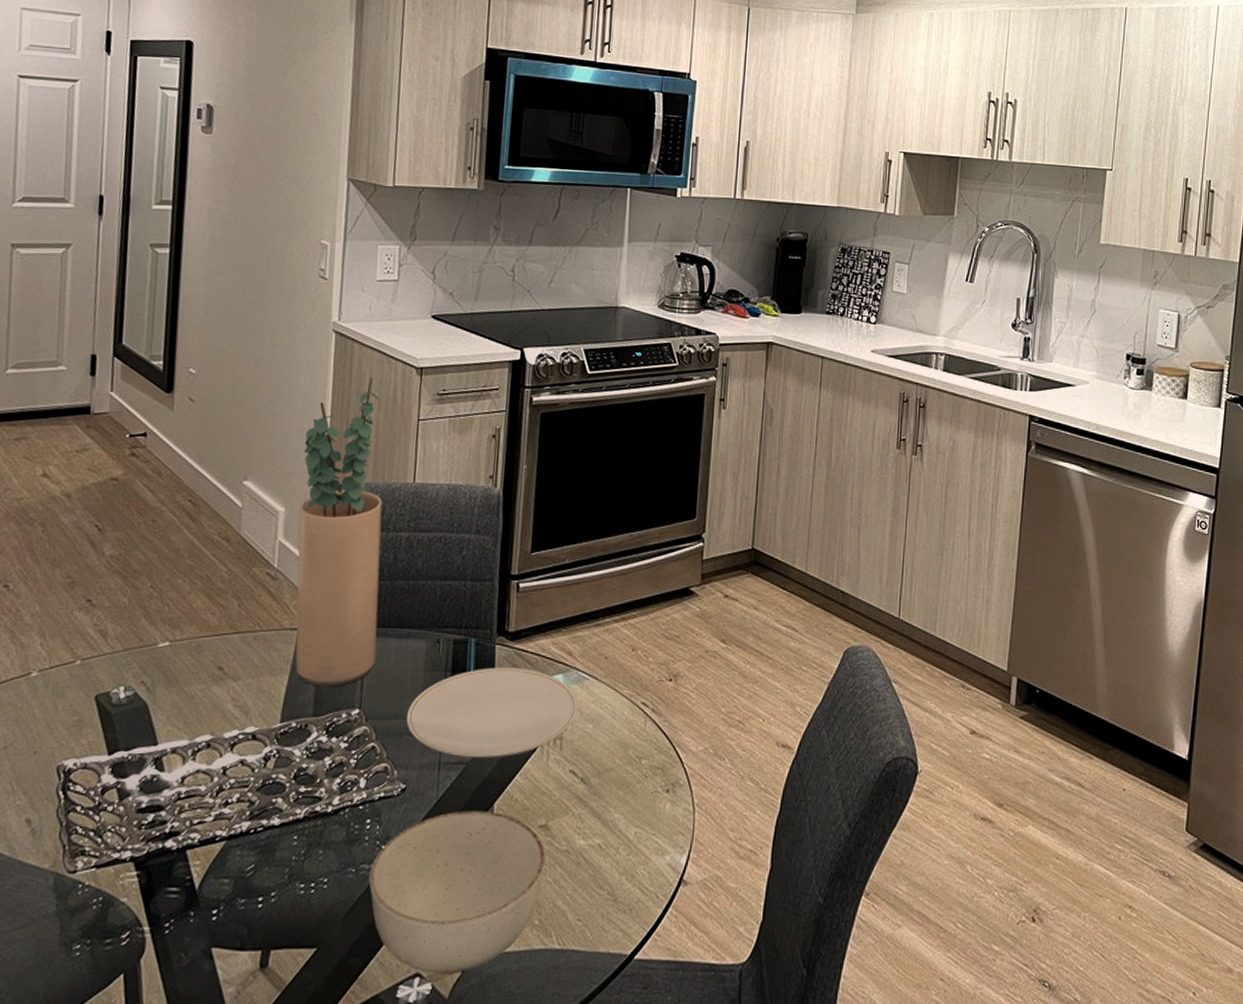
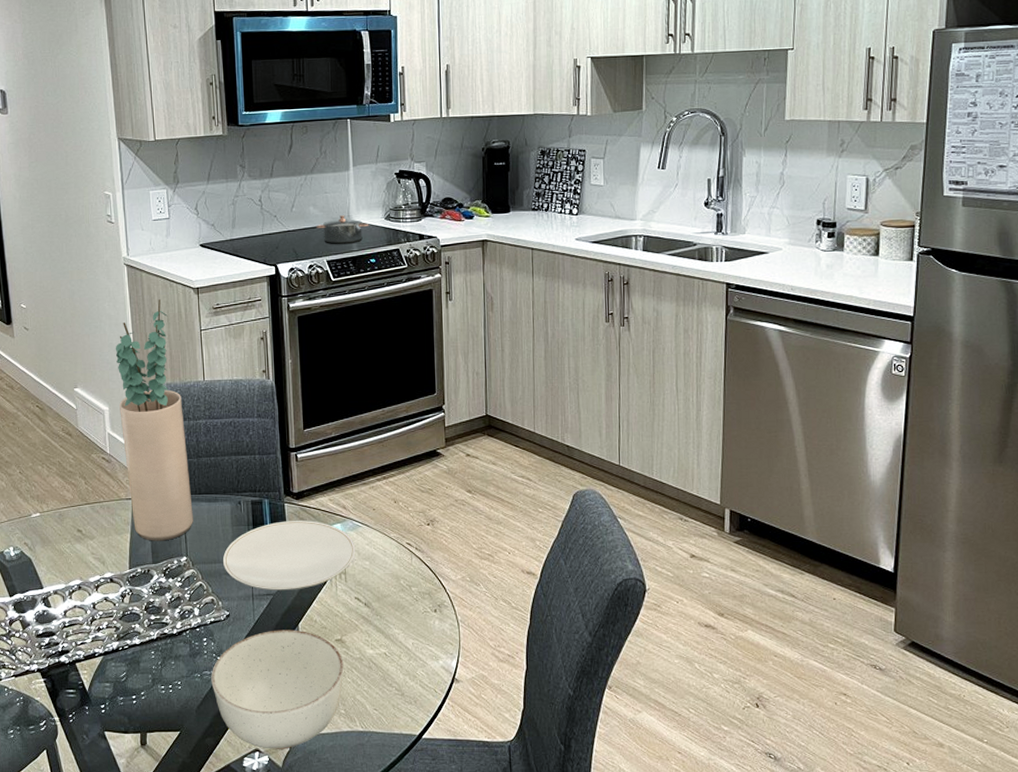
cooking pot: none [576,298,639,333] -> present [316,215,369,245]

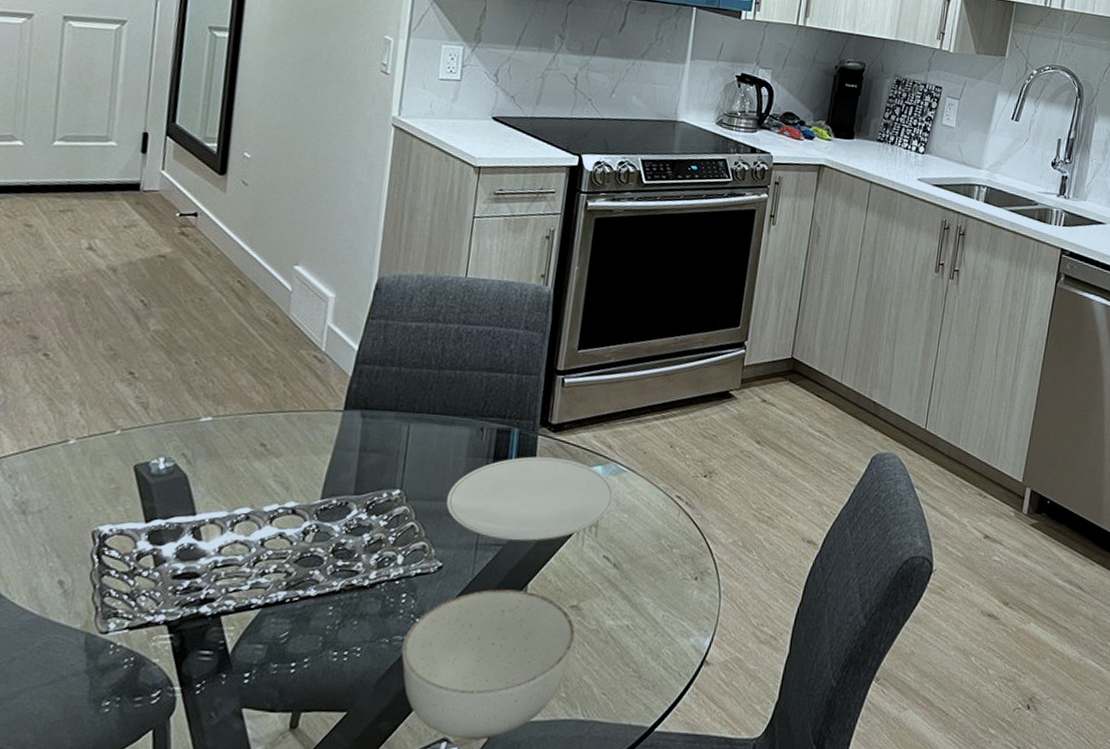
vase: present [115,299,193,541] -> none [338,173,436,468]
cooking pot: present [316,215,369,245] -> none [636,111,697,146]

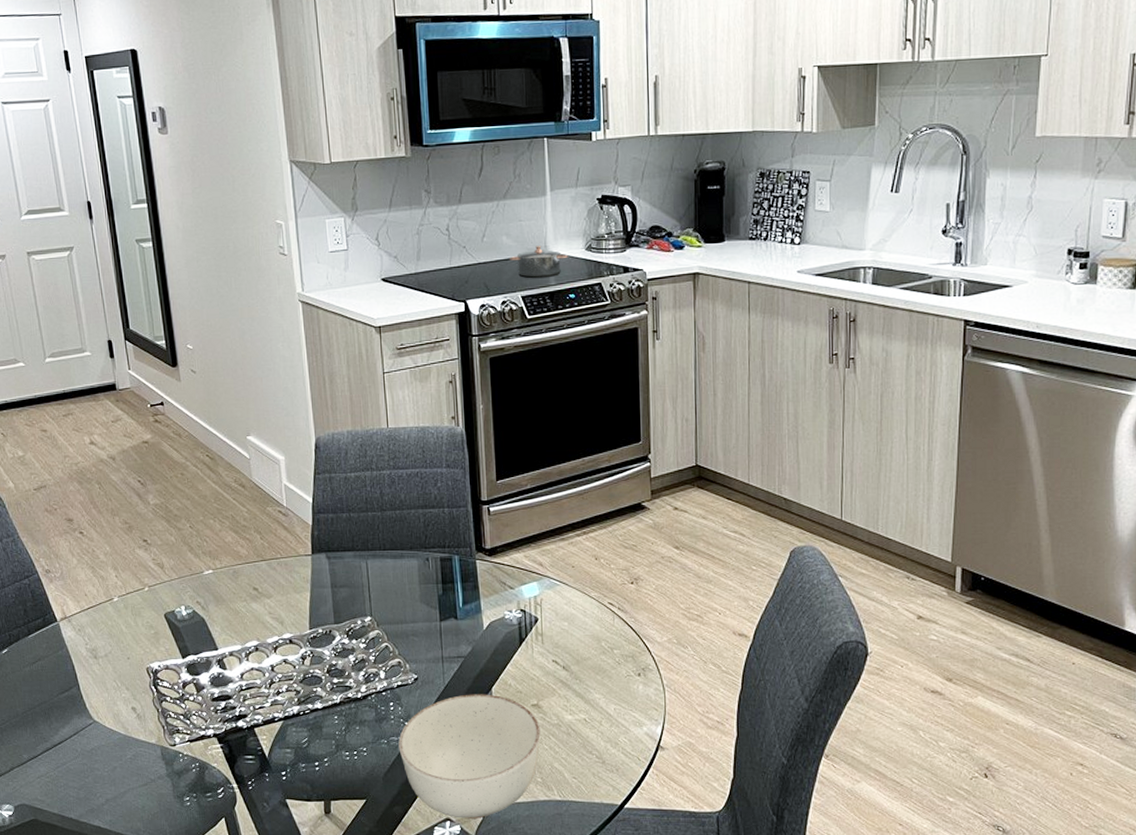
plate: present [446,456,615,542] -> none [410,579,553,653]
cooking pot: none [636,111,697,146] -> present [510,246,568,279]

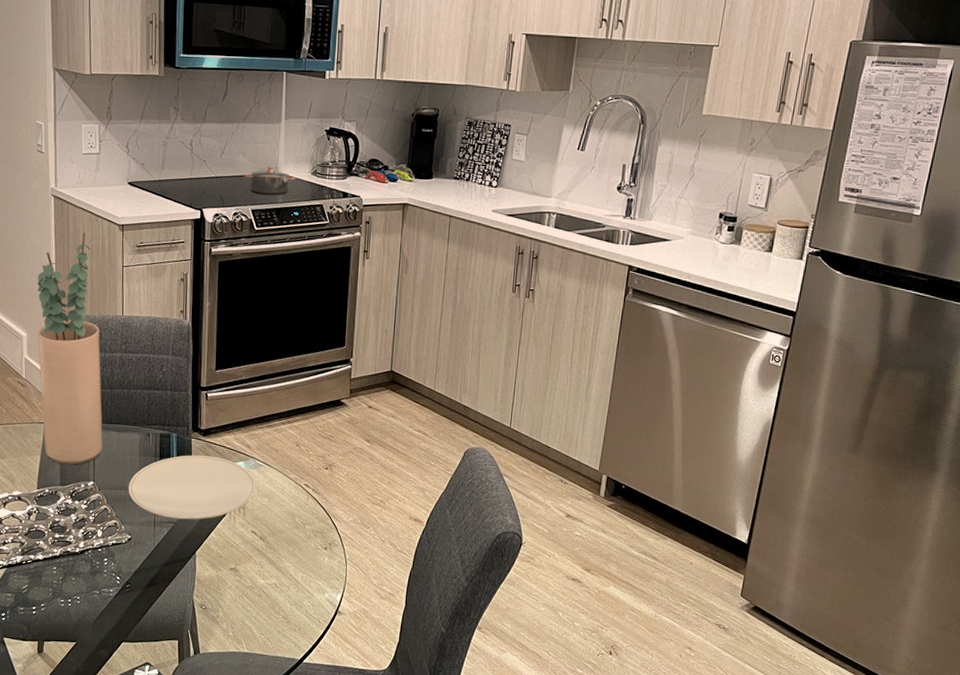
vase: none [290,339,378,600] -> present [37,233,103,465]
bowl: present [398,694,541,819] -> none [109,555,236,665]
plate: none [410,579,553,653] -> present [129,455,256,520]

